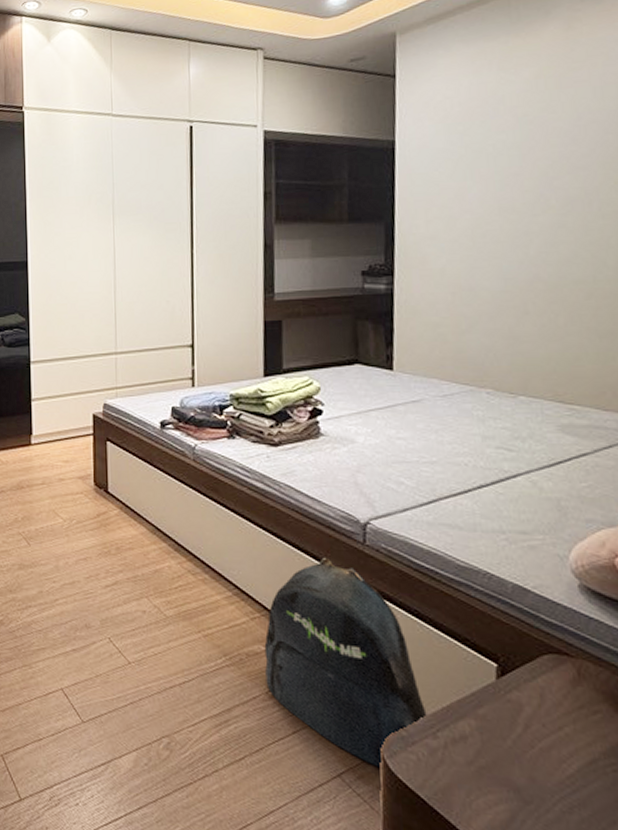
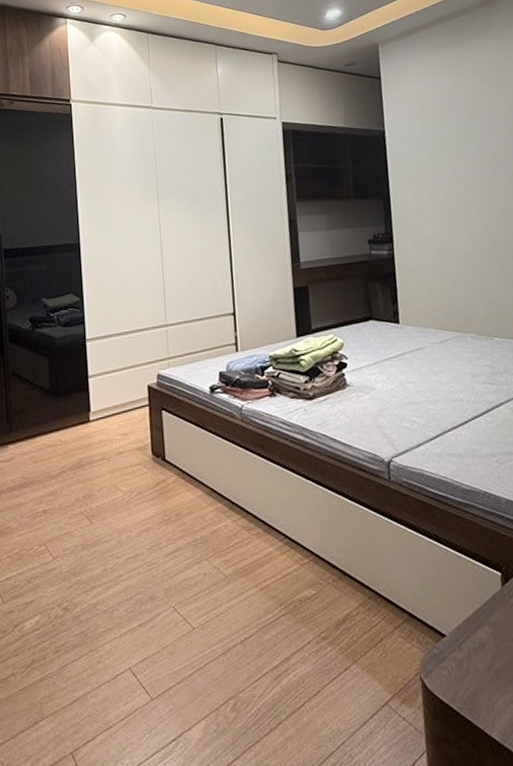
backpack: present [264,558,427,770] -> none [314,498,452,690]

